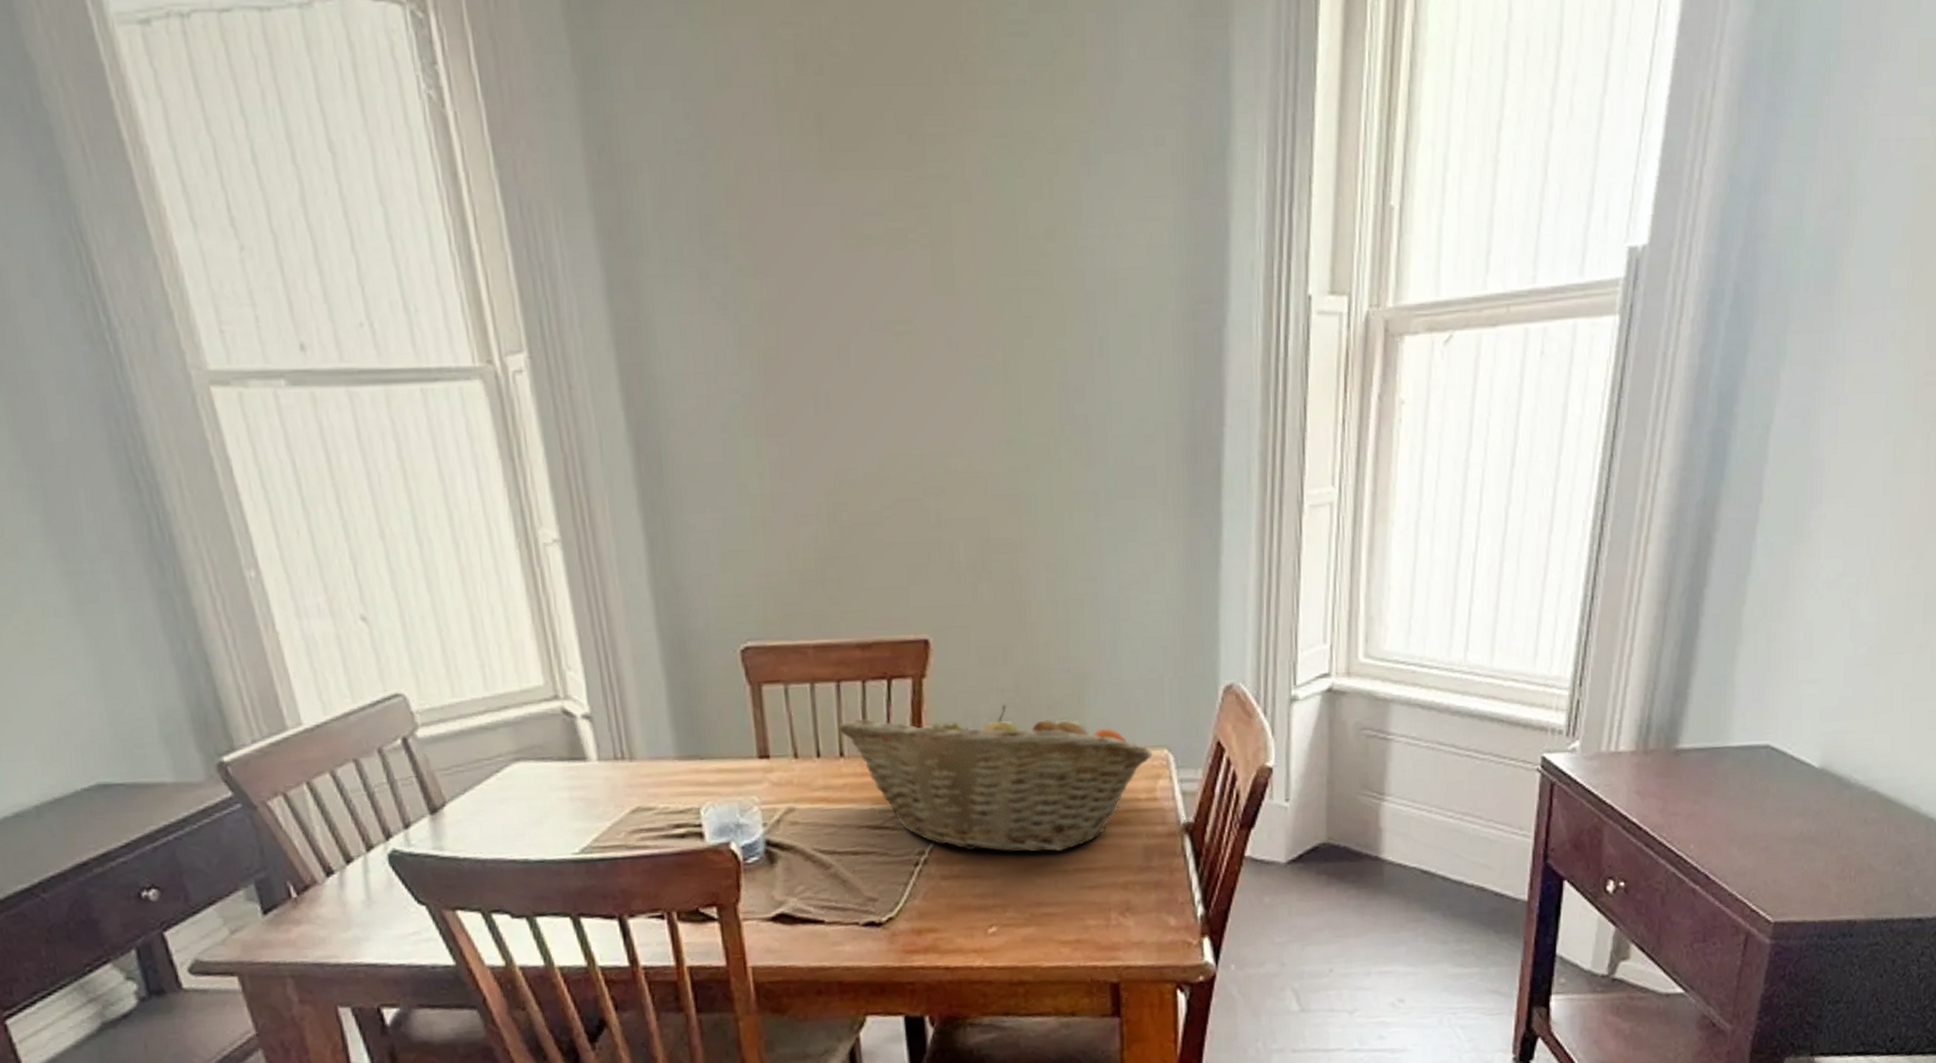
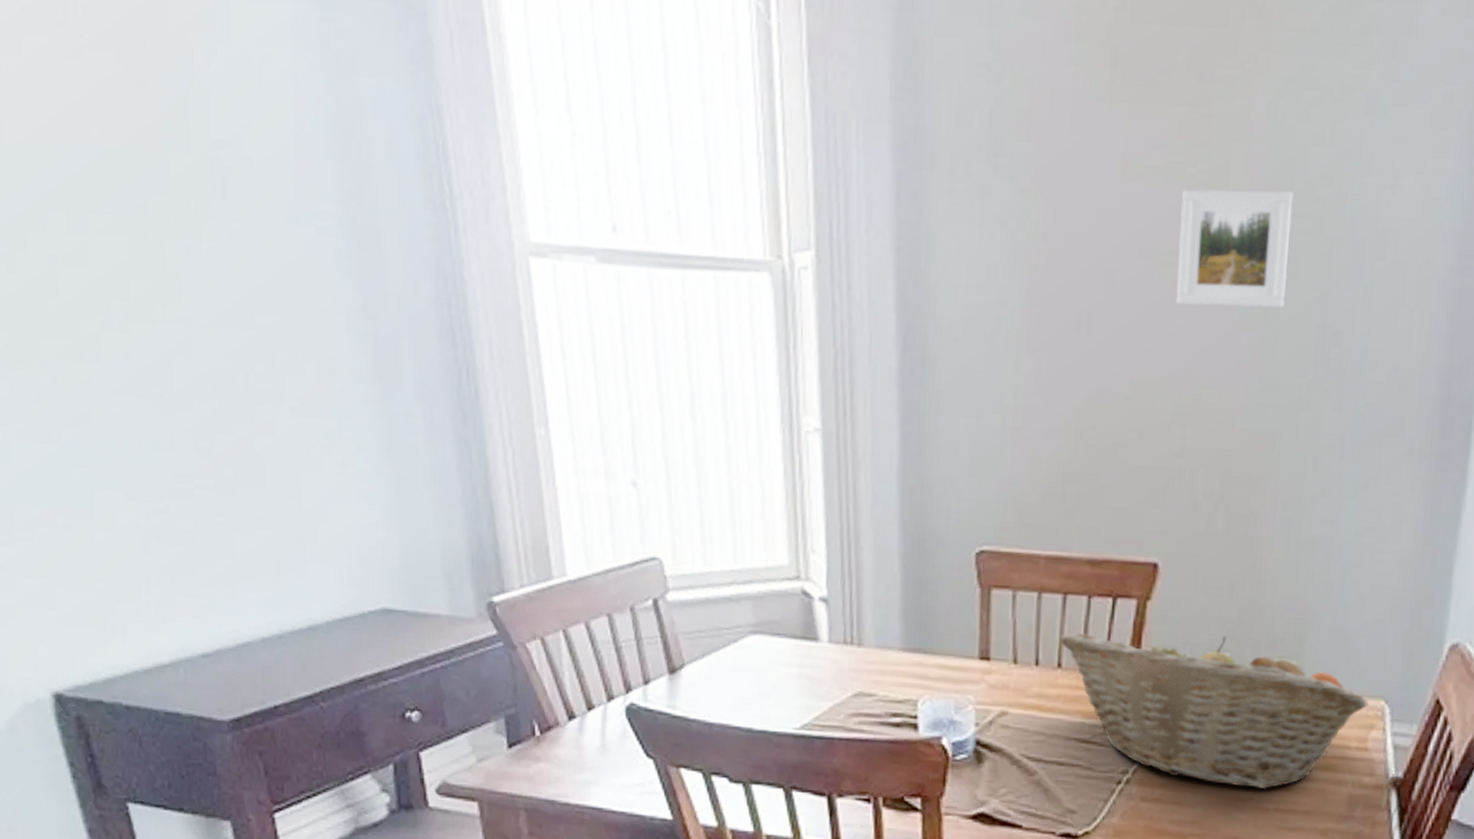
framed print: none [906,249,1023,375] -> present [1176,188,1293,310]

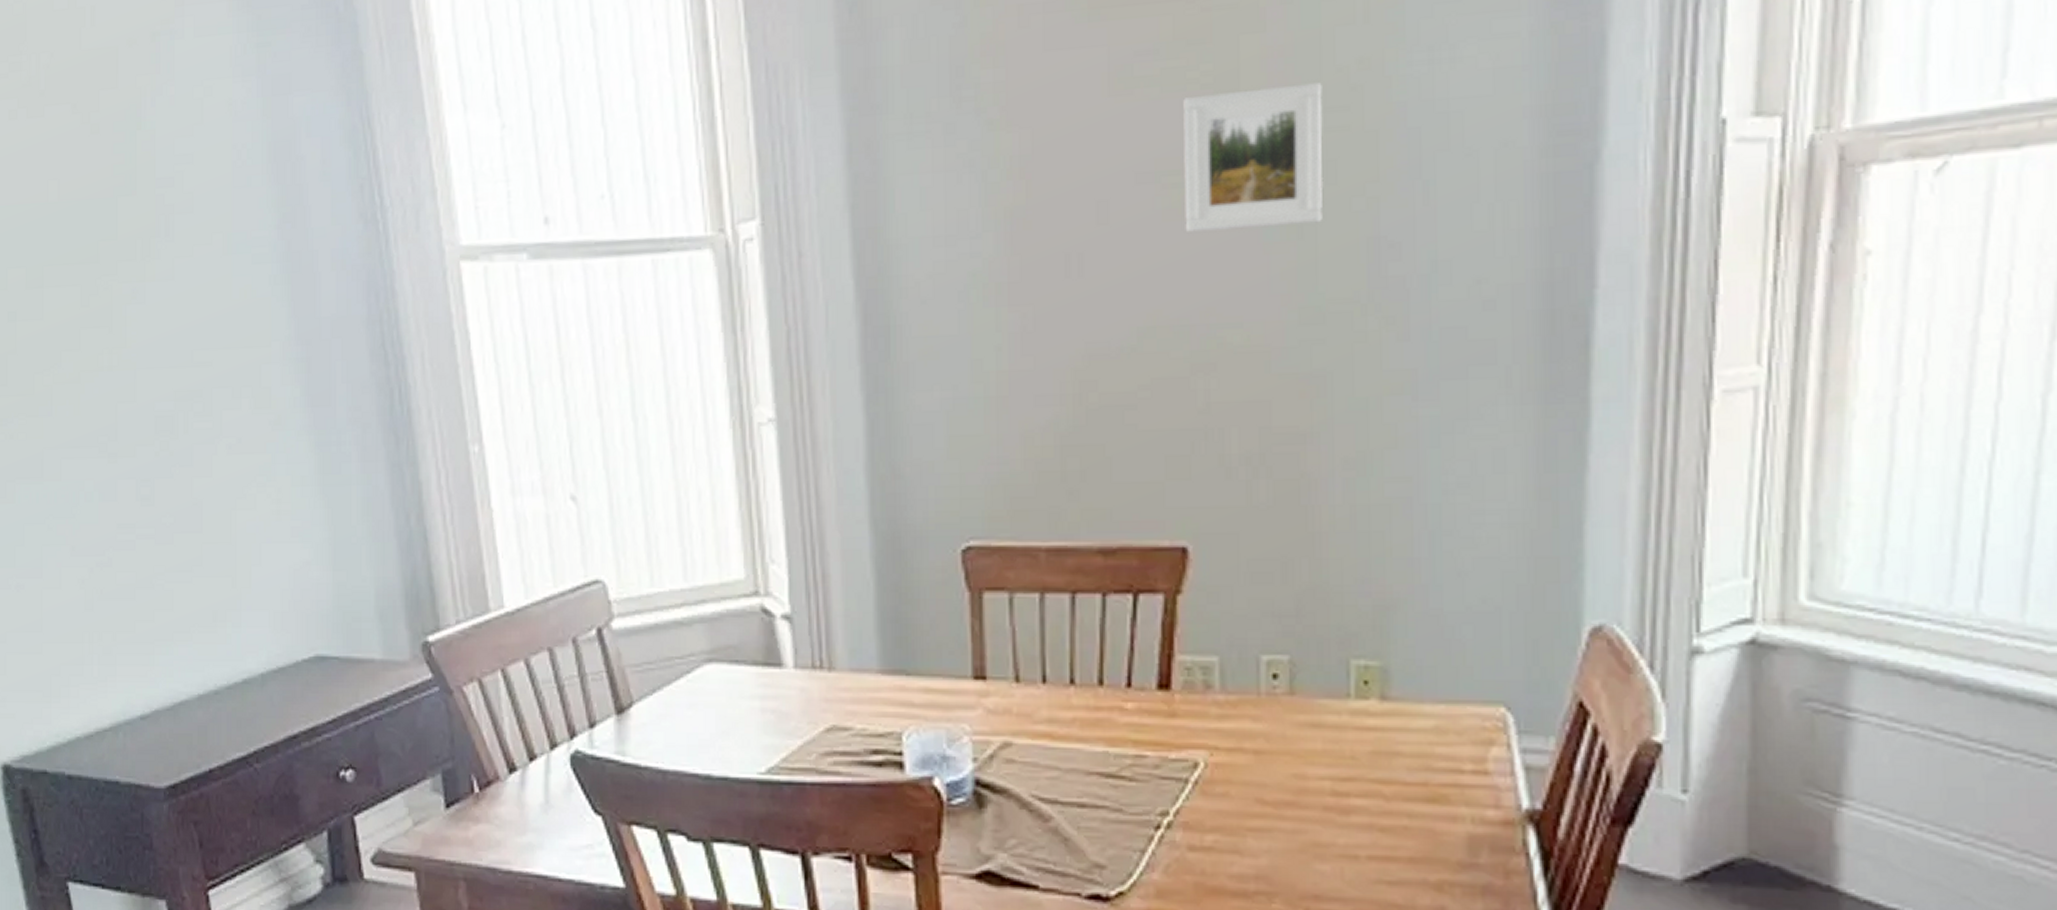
fruit basket: present [1058,630,1369,790] -> none [1069,633,1483,831]

